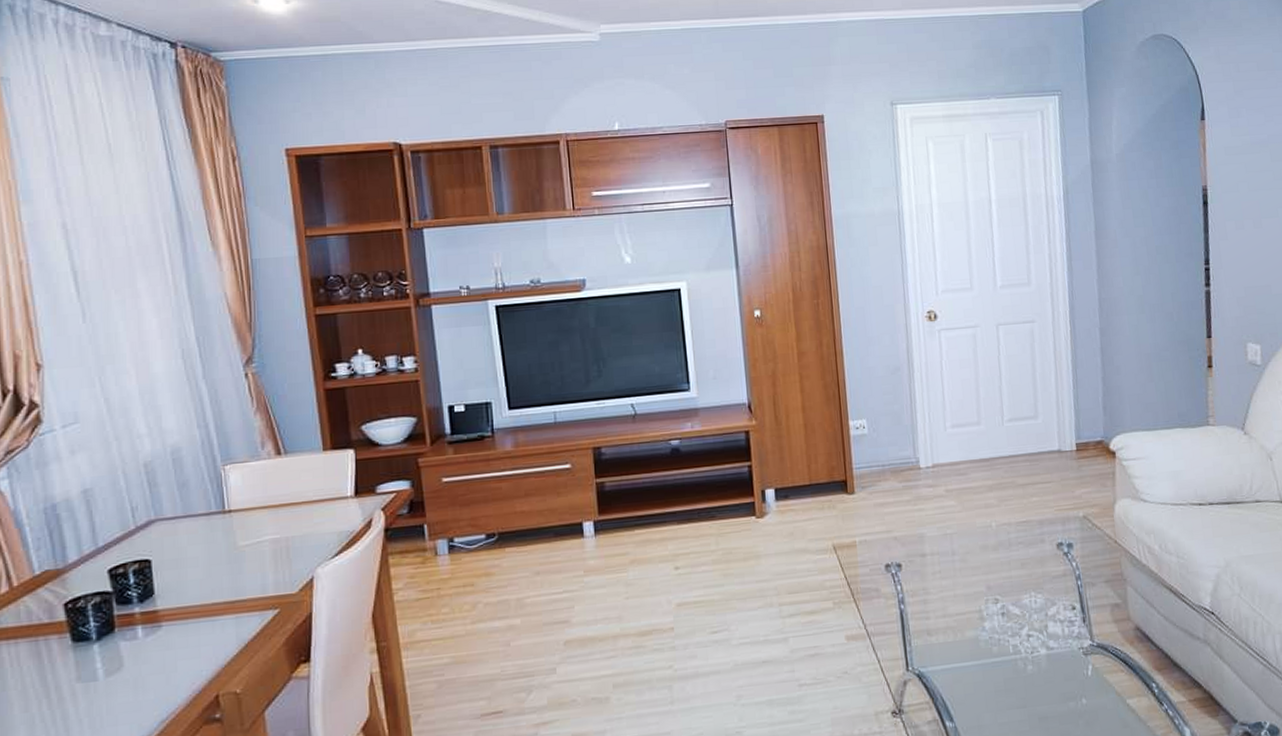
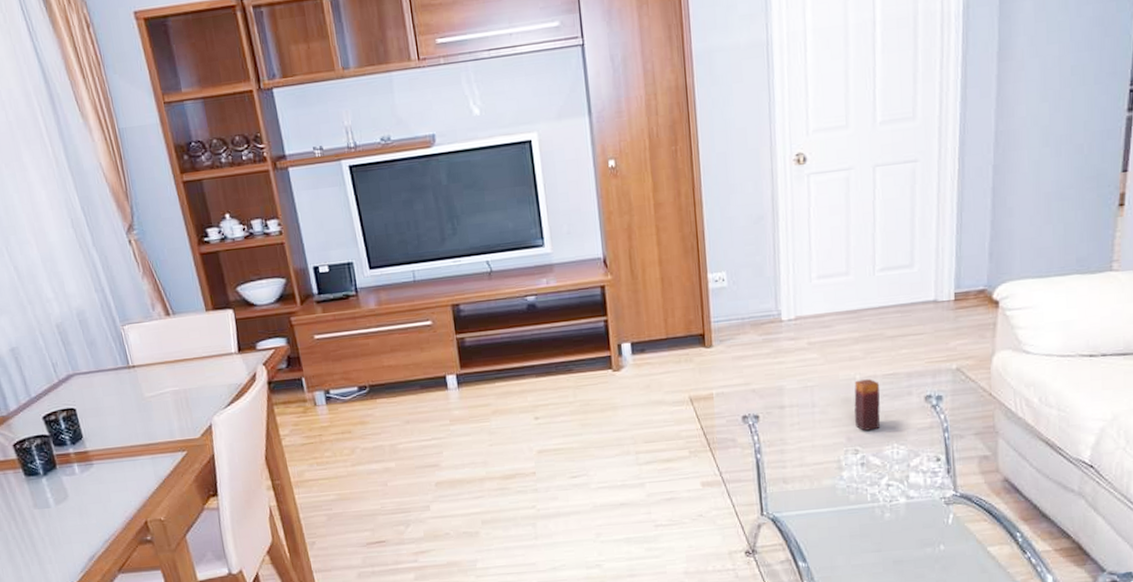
candle: none [991,526,1017,579] -> present [854,379,881,431]

